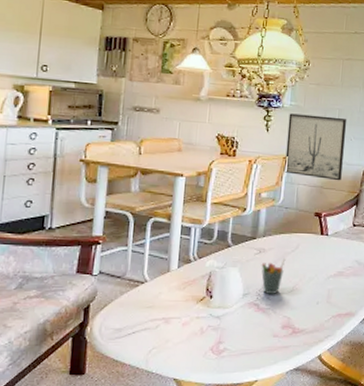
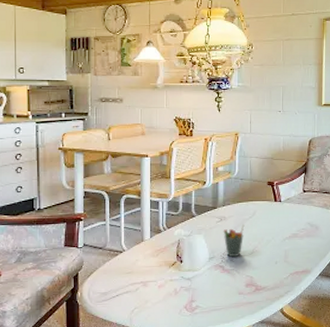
wall art: present [284,113,347,181] -> none [237,93,291,152]

